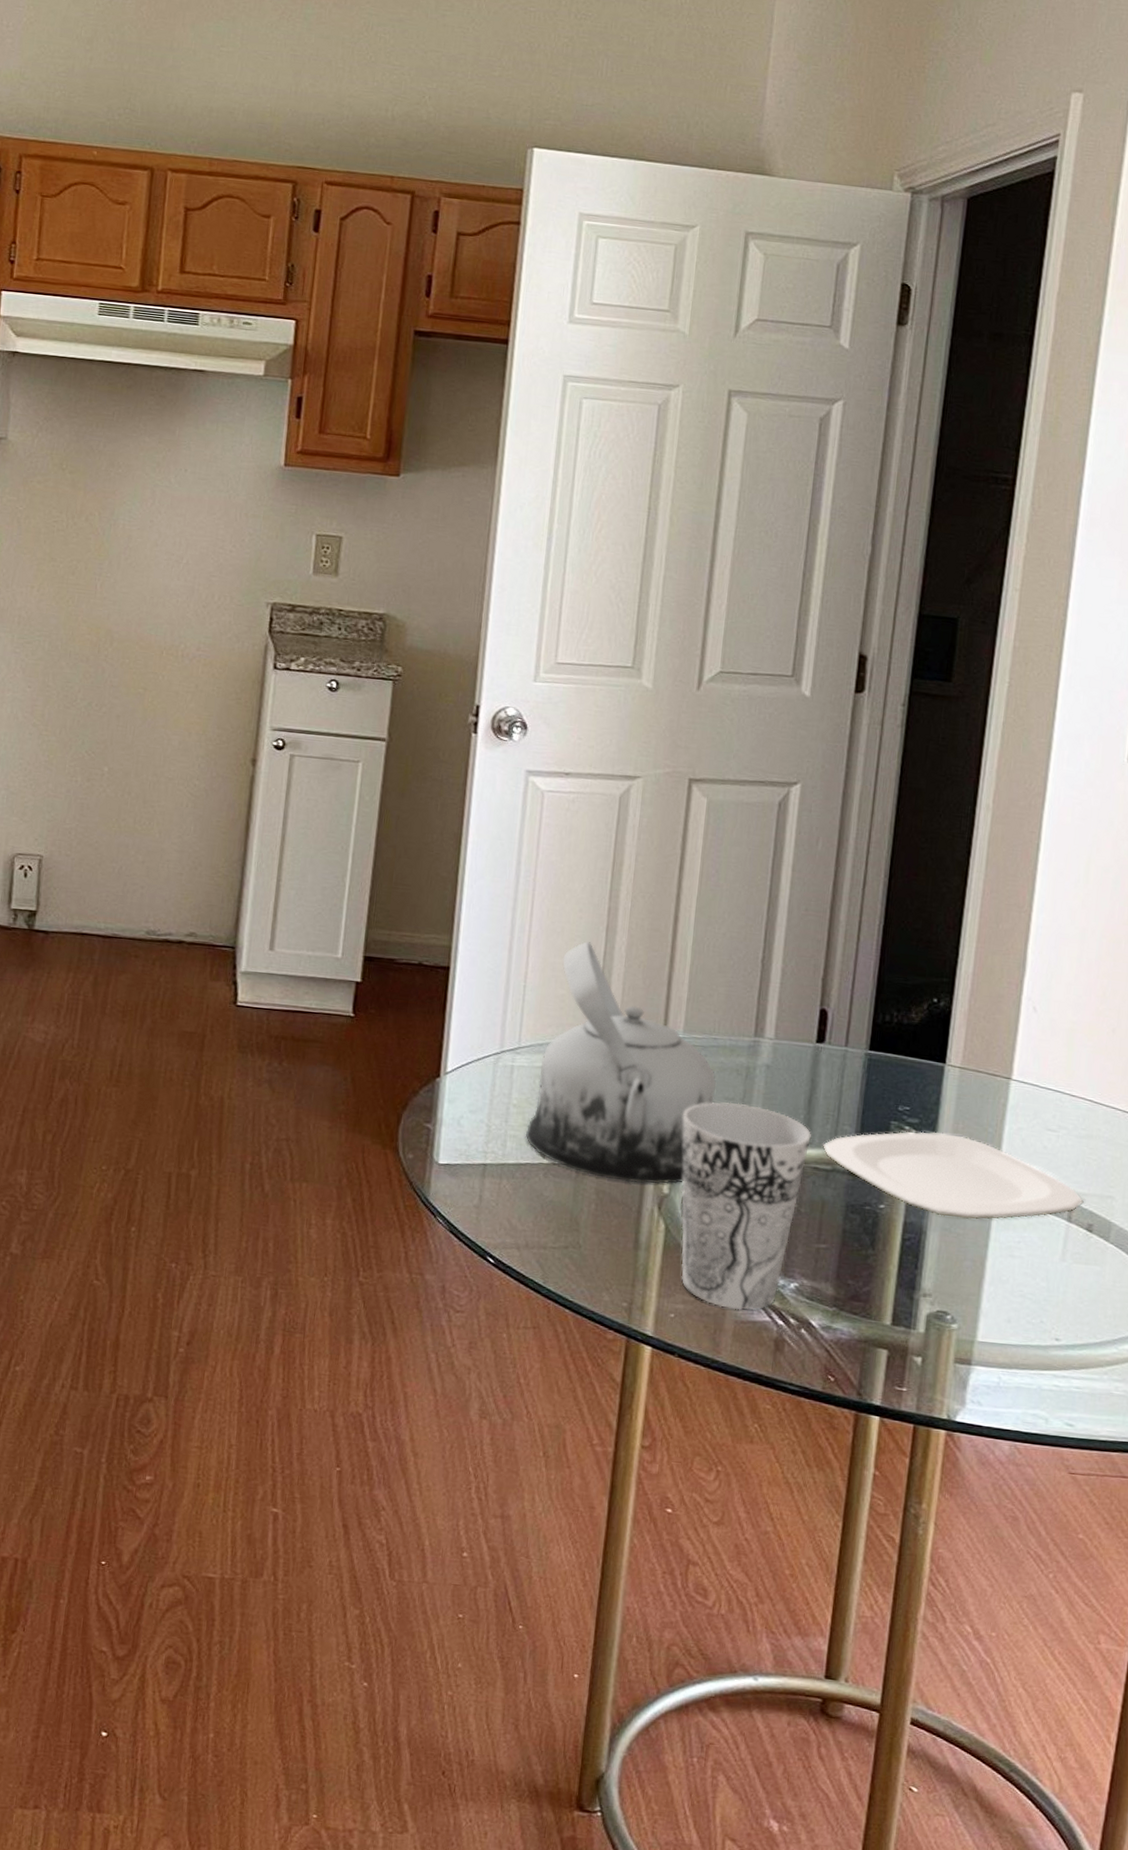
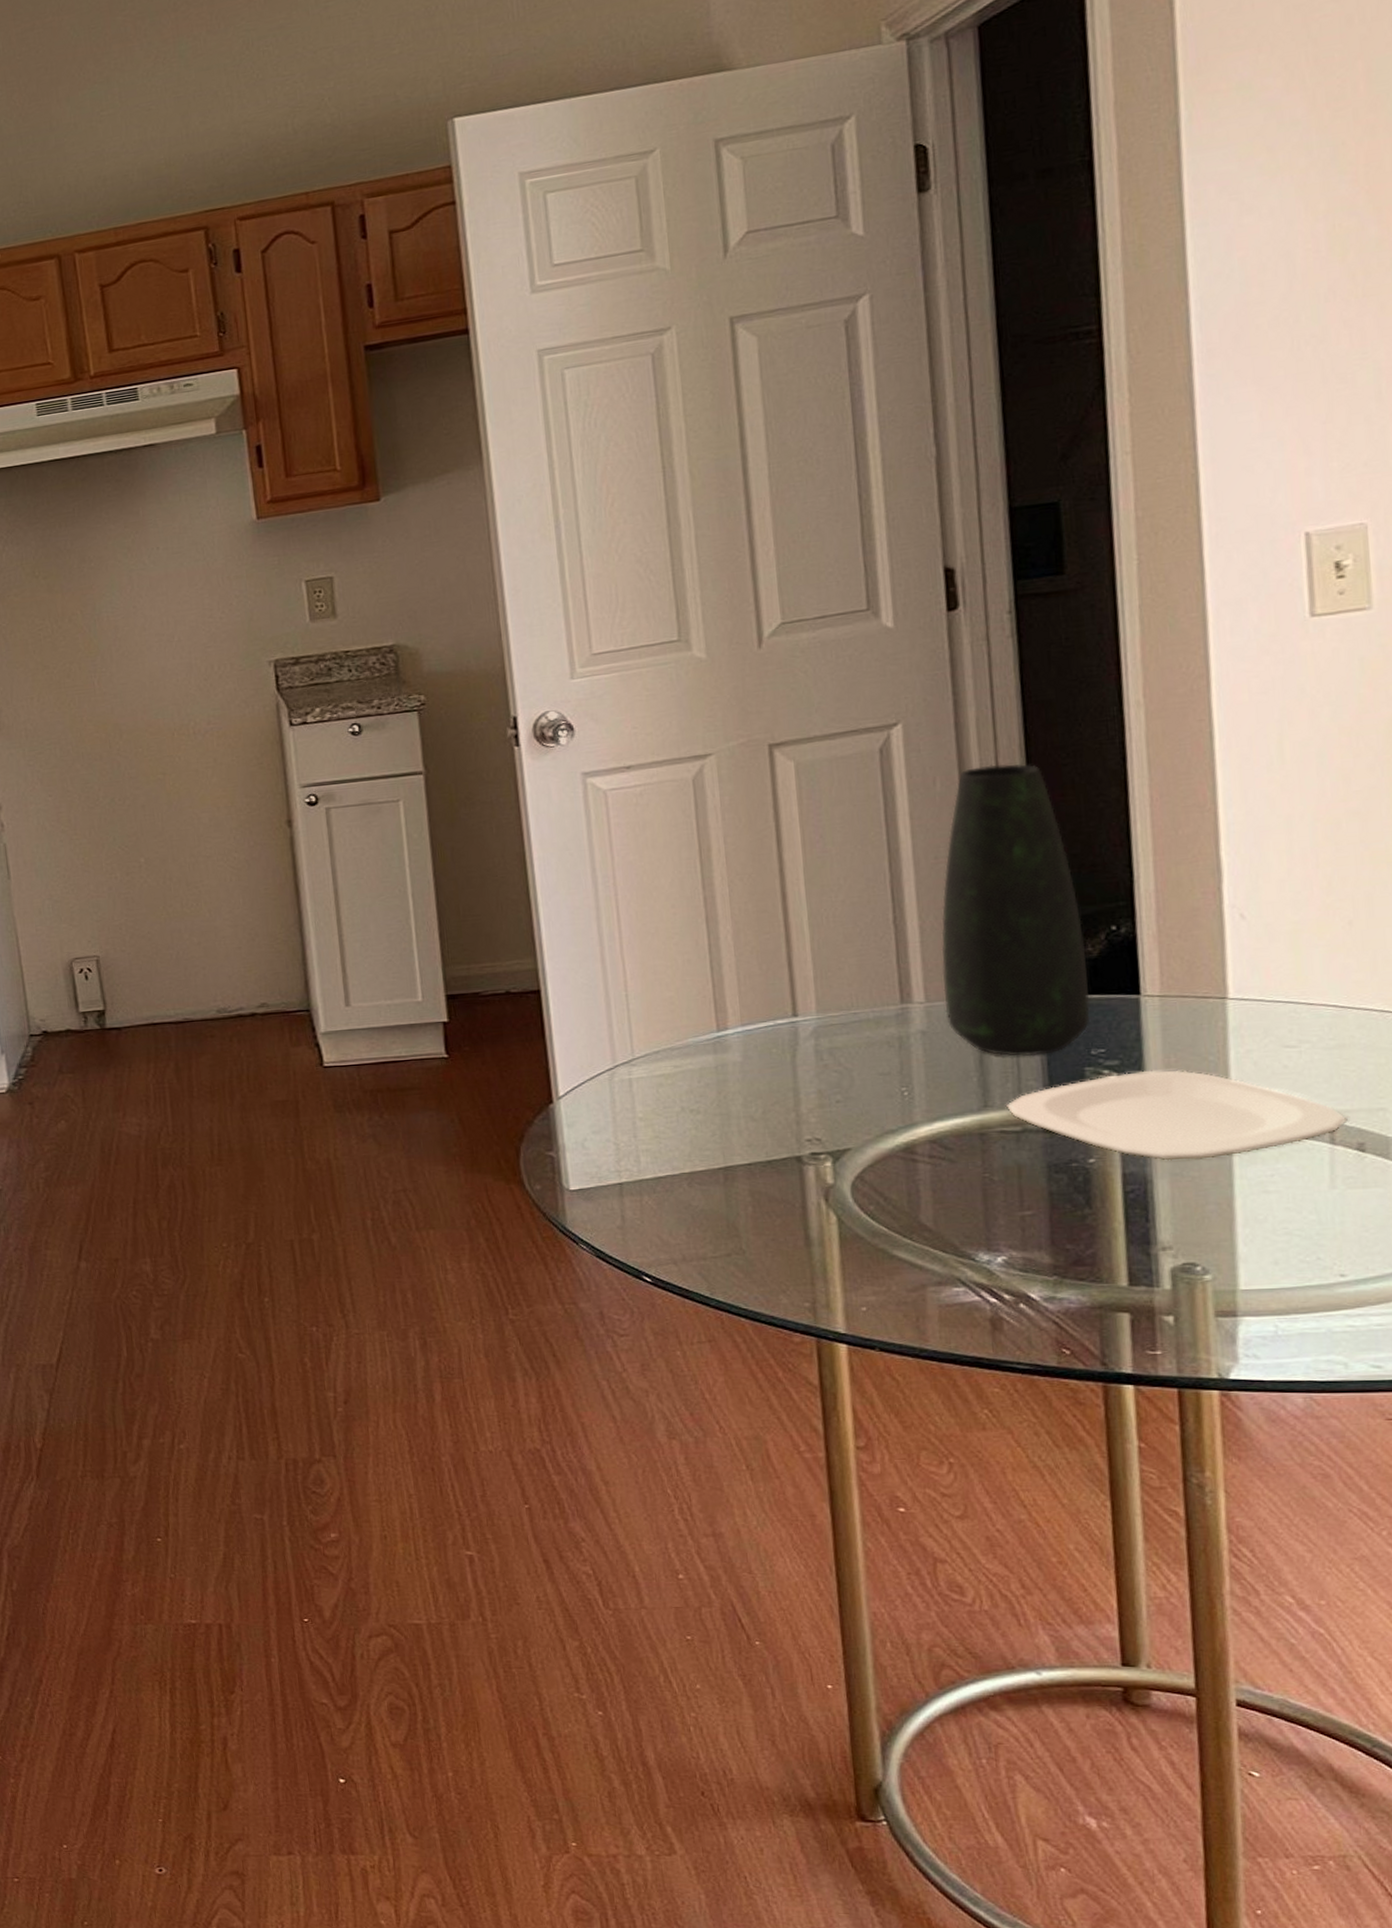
teapot: present [525,940,717,1184] -> none [658,936,867,1179]
cup: present [681,1102,811,1311] -> none [834,1076,991,1294]
vase: none [789,835,912,1104] -> present [941,763,1090,1057]

